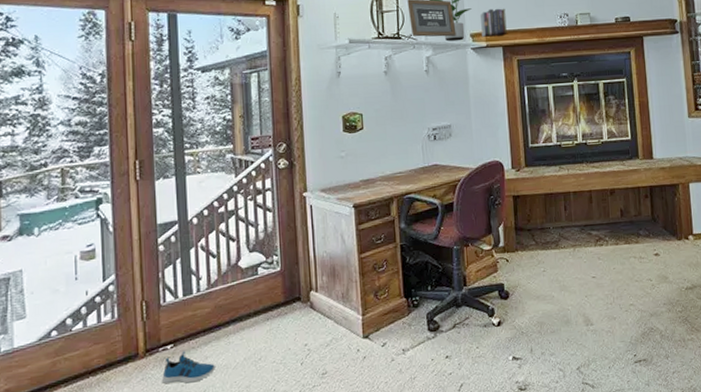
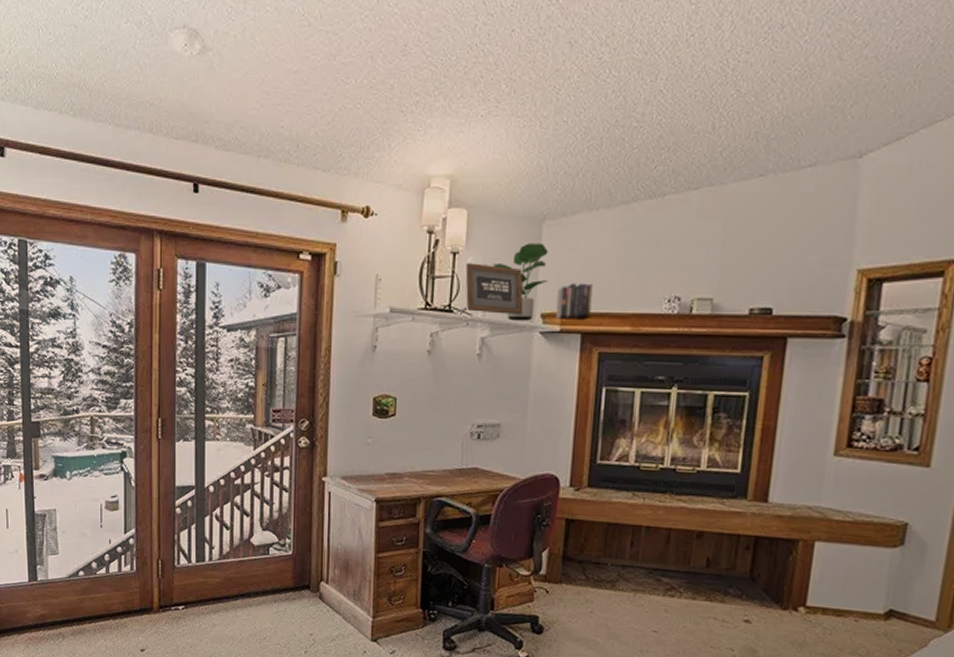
athletic shoe: present [162,351,216,384] -> none [173,614,223,646]

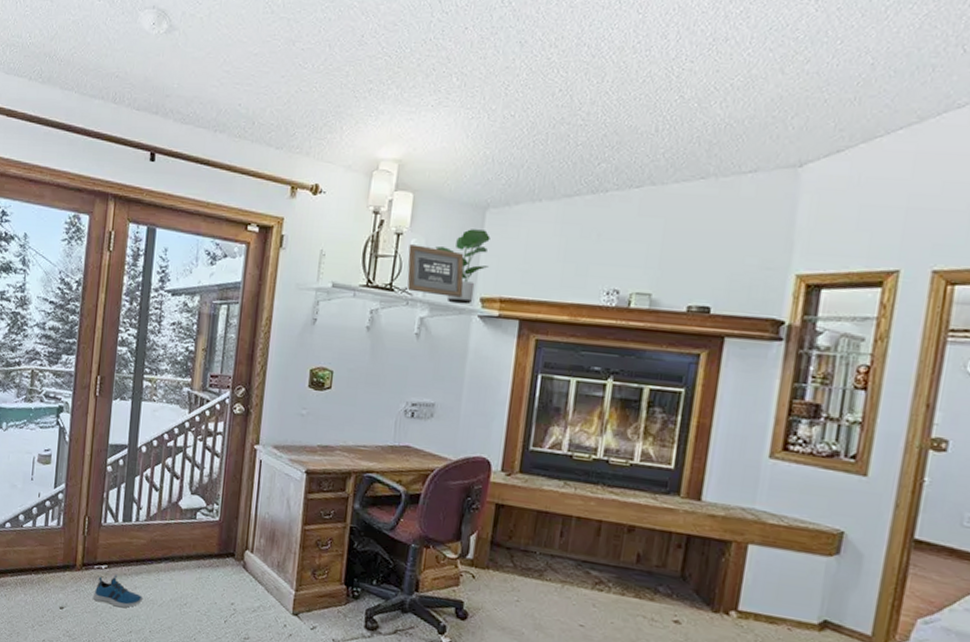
athletic shoe: none [173,614,223,646] -> present [93,574,144,608]
books: present [556,283,593,321] -> none [495,270,533,308]

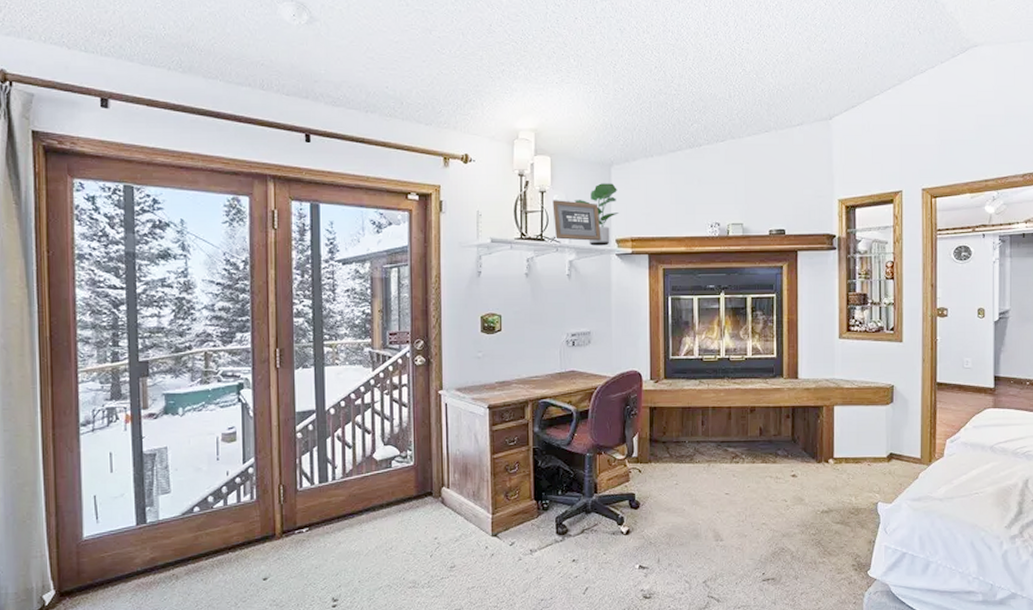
athletic shoe: present [93,574,144,608] -> none [297,535,349,566]

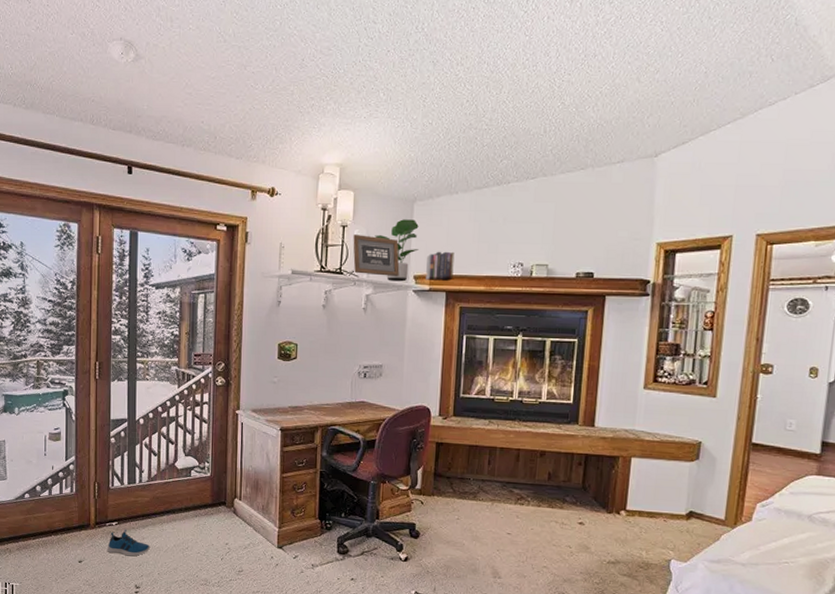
athletic shoe: none [297,535,349,566] -> present [107,529,151,557]
books: none [628,214,654,244] -> present [426,251,455,282]

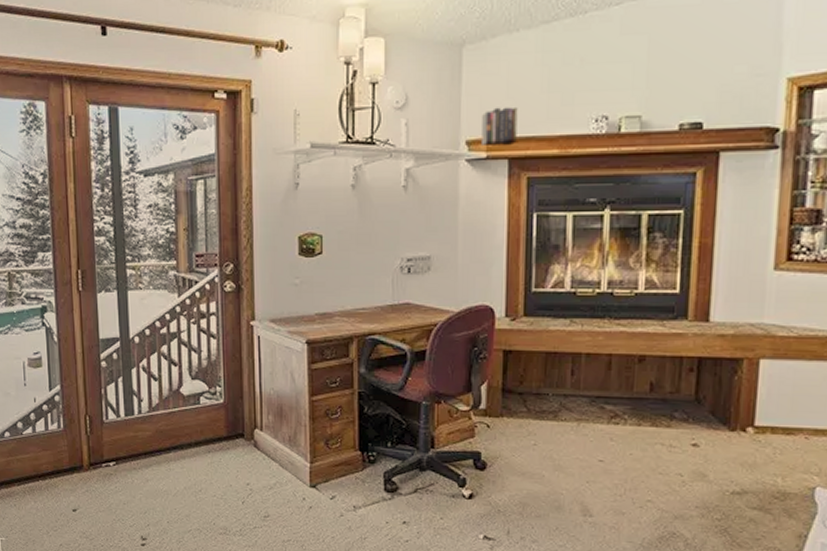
athletic shoe: present [107,529,151,557] -> none [105,470,157,503]
picture frame: present [353,235,400,277] -> none [386,92,447,144]
potted plant: present [375,219,419,282] -> none [414,68,471,150]

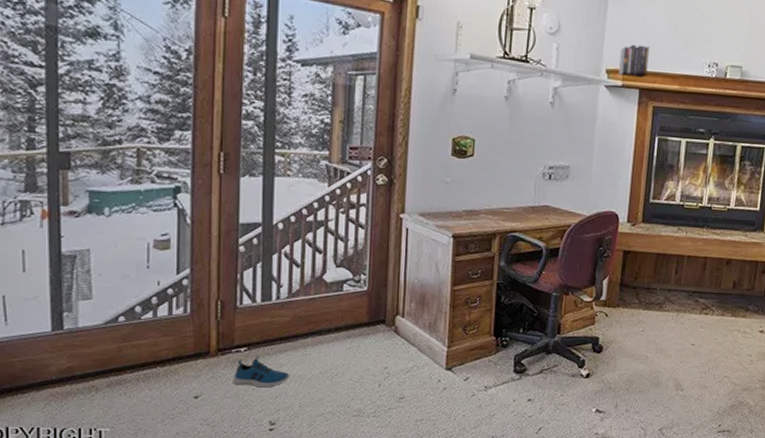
athletic shoe: none [105,470,157,503] -> present [233,356,290,388]

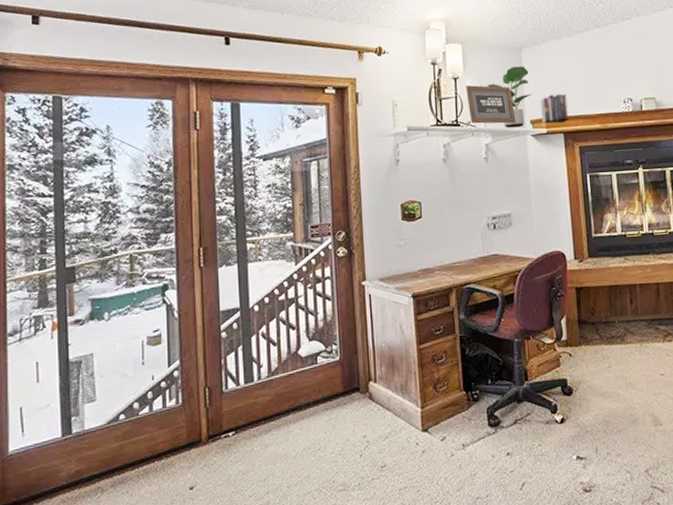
athletic shoe: present [233,356,290,388] -> none [224,438,276,472]
picture frame: none [541,19,592,69] -> present [466,85,516,124]
potted plant: none [565,6,613,76] -> present [487,66,532,128]

